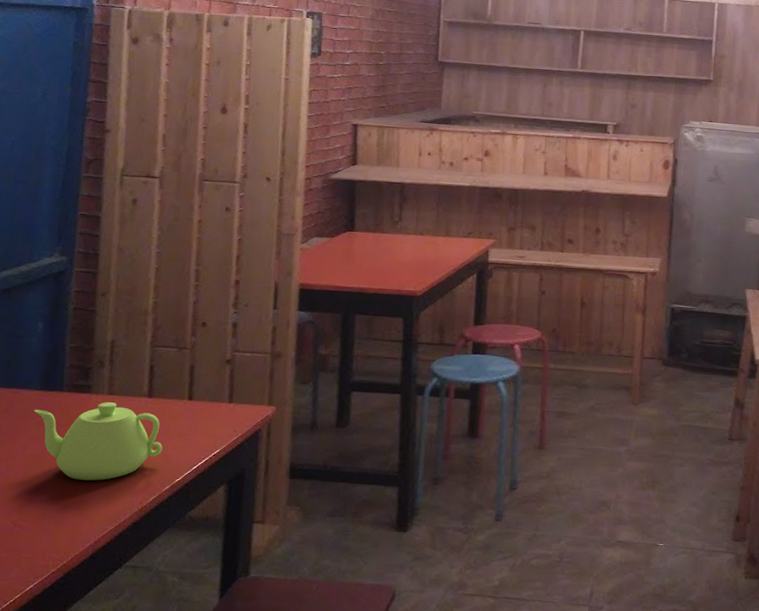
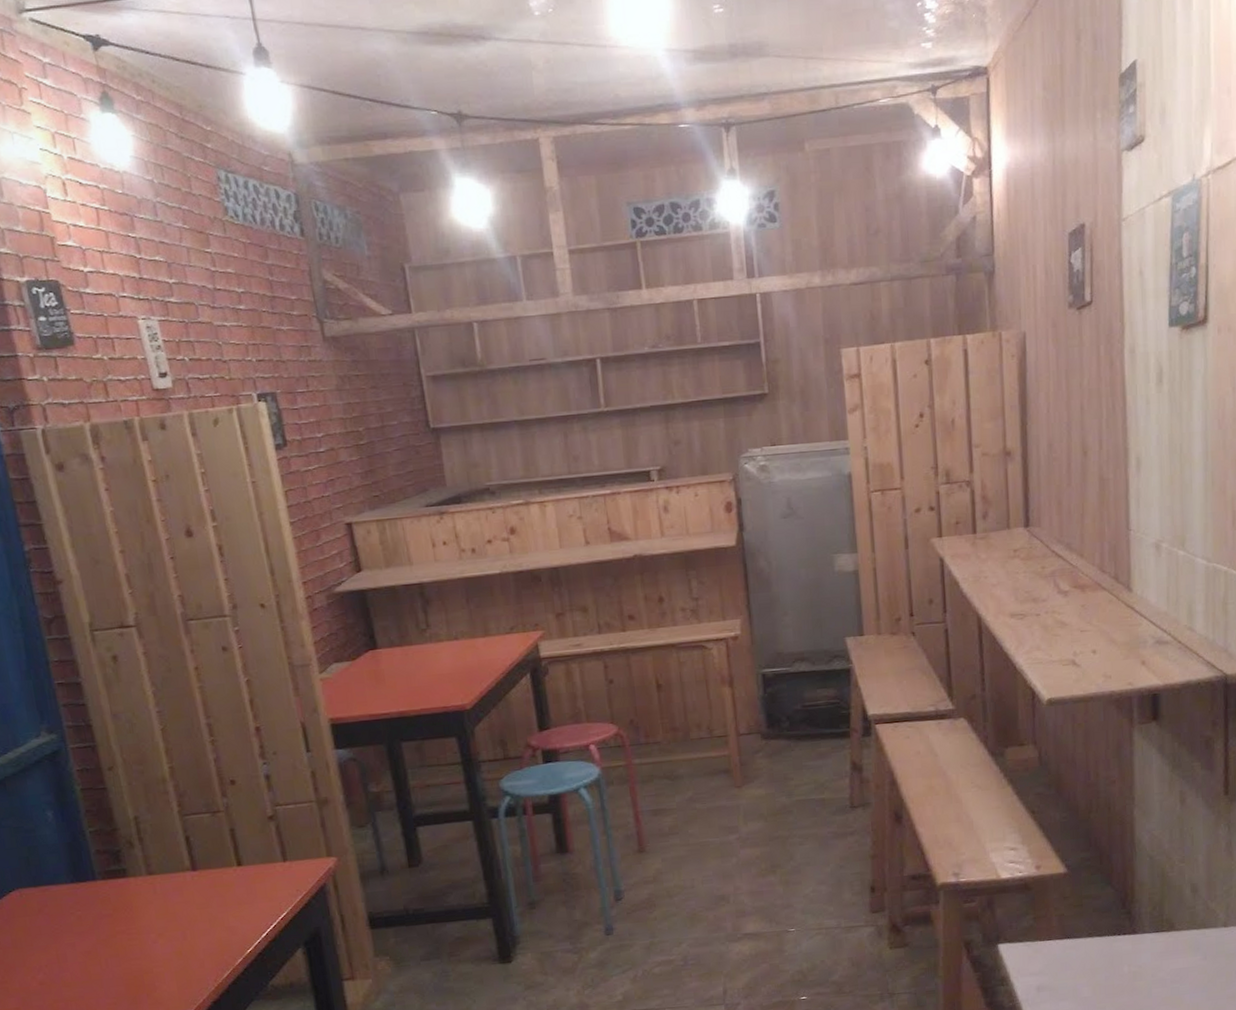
teapot: present [33,402,163,481] -> none [70,882,224,969]

